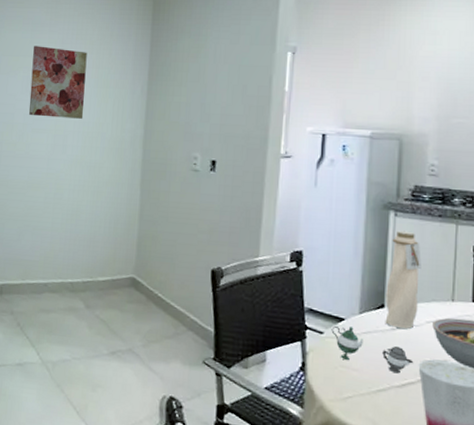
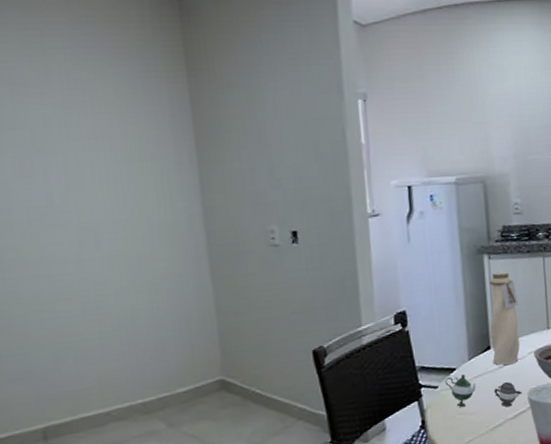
wall art: present [28,46,87,119] -> none [20,114,117,208]

